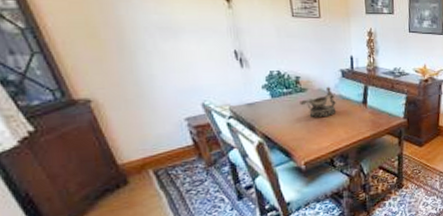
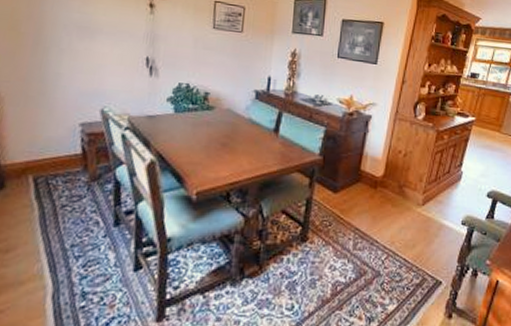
decorative bowl: present [300,86,337,117] -> none [204,107,244,141]

